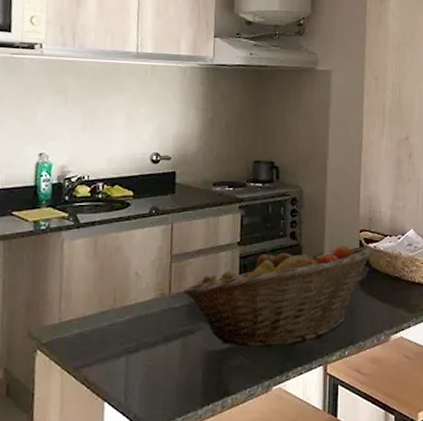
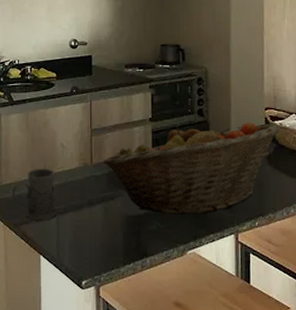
mug: none [72,300,126,362] -> present [12,168,56,221]

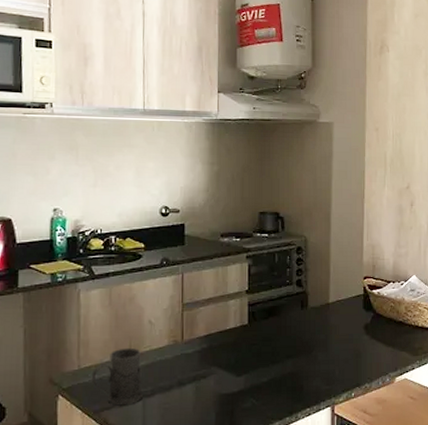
fruit basket: present [103,122,280,215] -> none [195,292,378,391]

